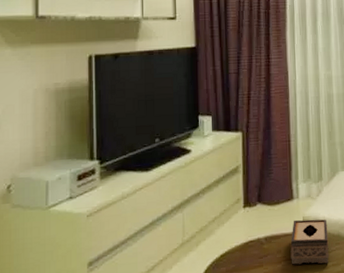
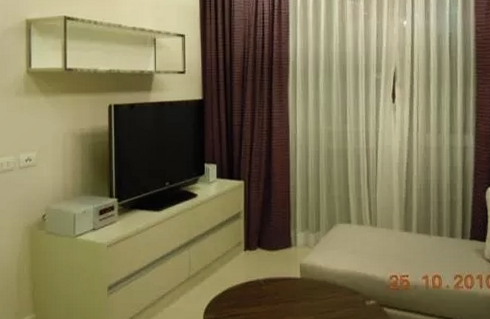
tissue box: present [290,219,329,265] -> none [287,266,325,310]

